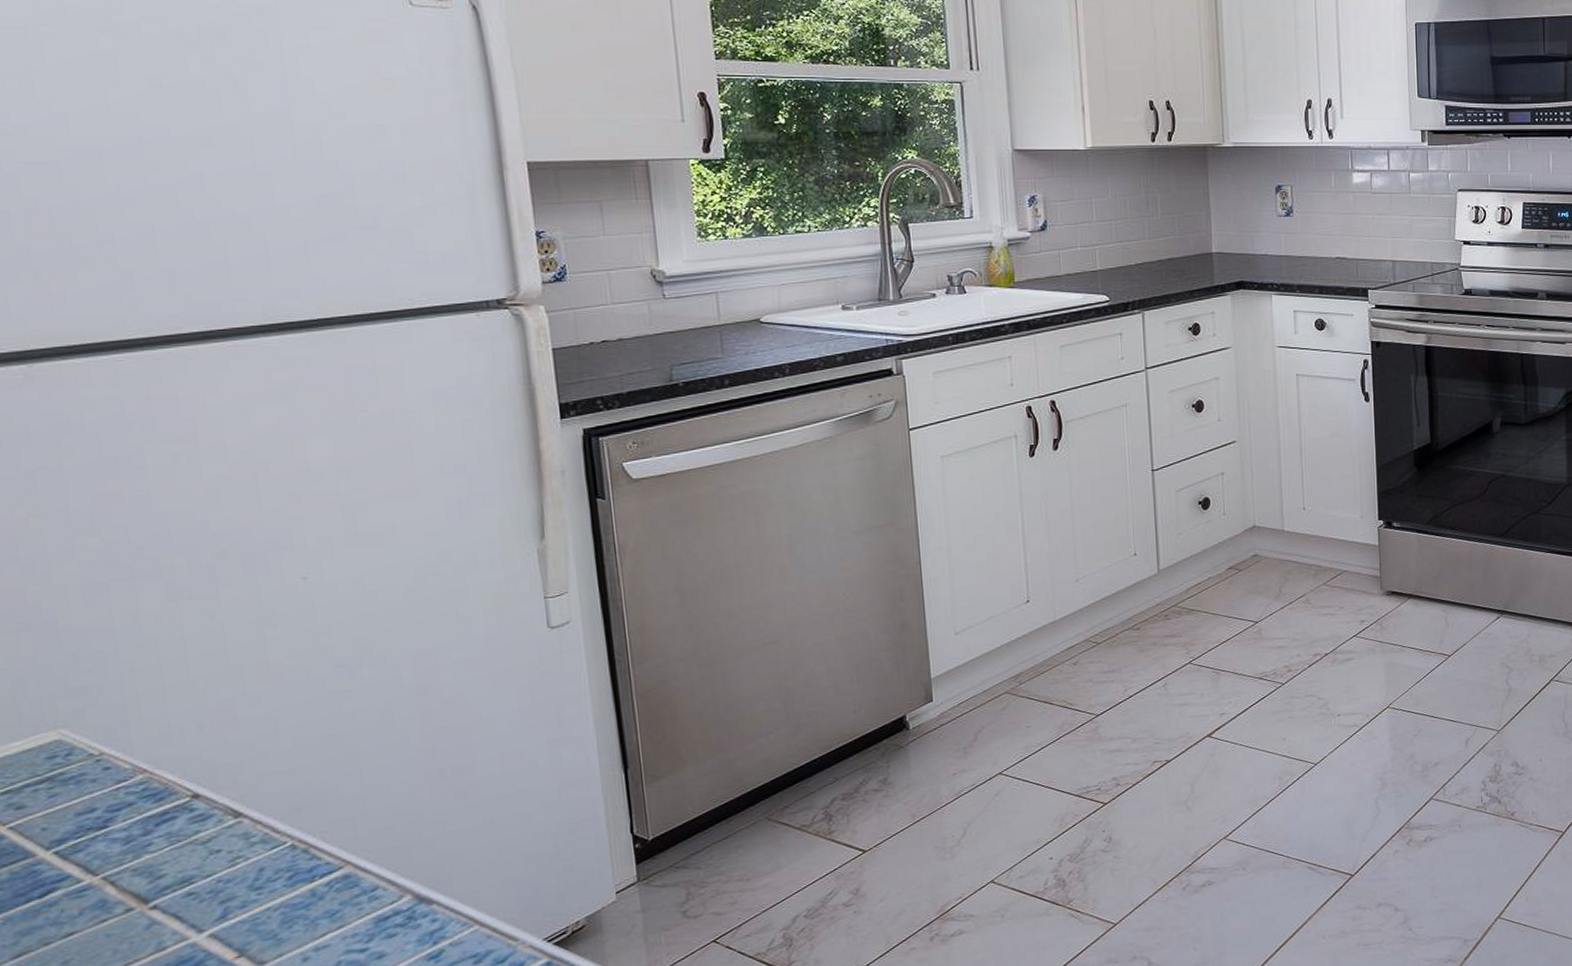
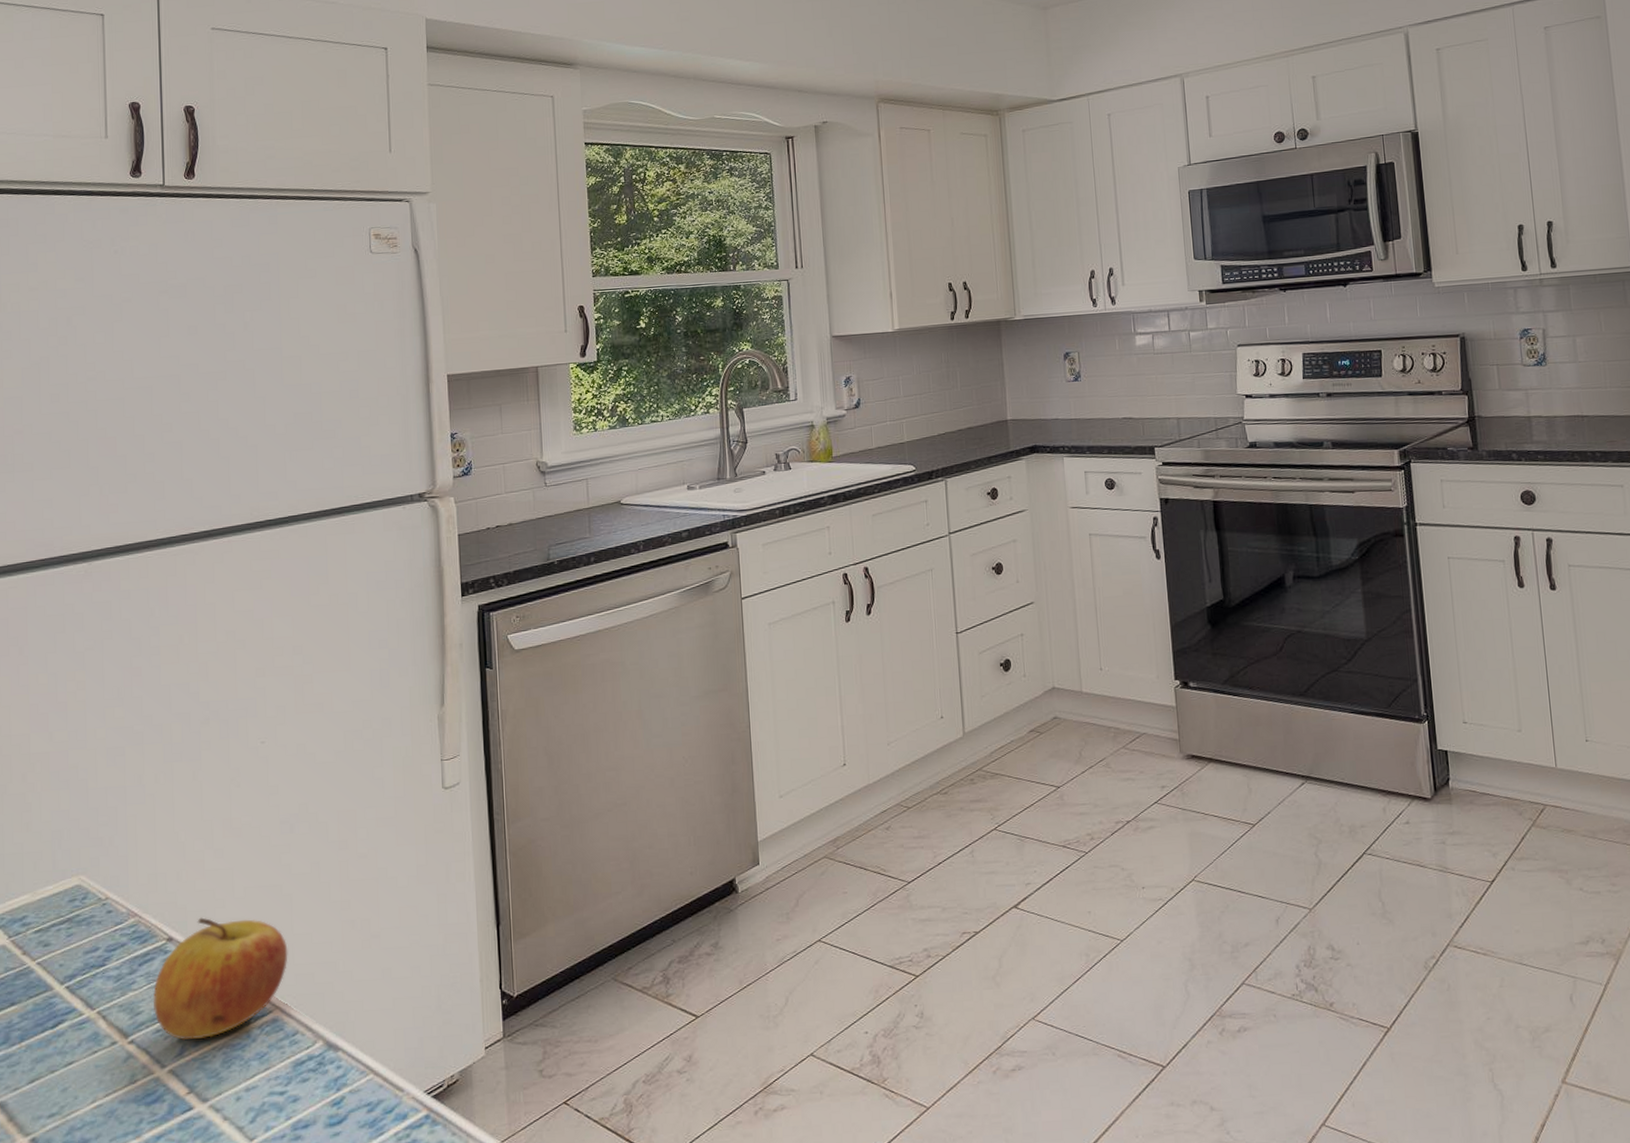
apple: none [178,771,359,903] -> present [152,917,288,1041]

